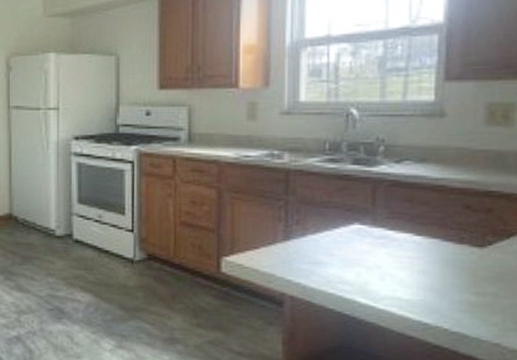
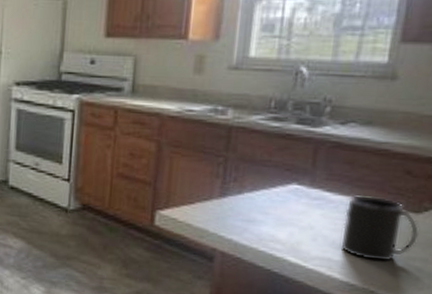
mug: none [409,232,485,298] -> present [340,195,419,262]

